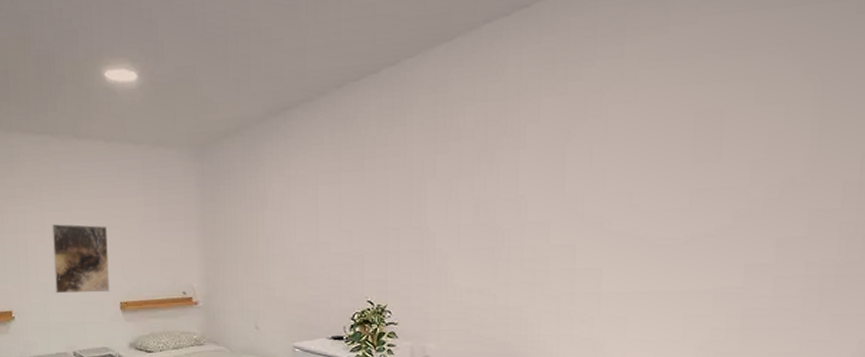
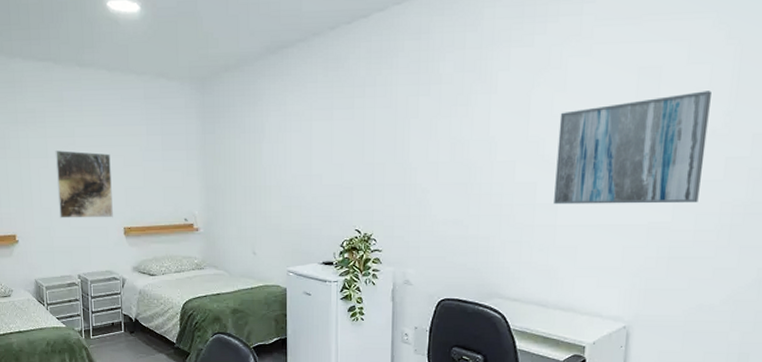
wall art: none [597,134,787,269] -> present [554,91,712,205]

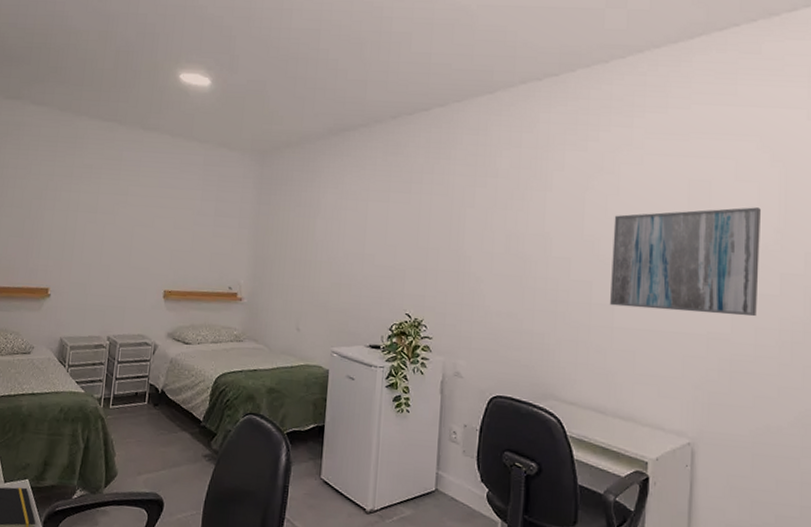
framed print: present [55,150,113,218] -> none [99,207,161,280]

